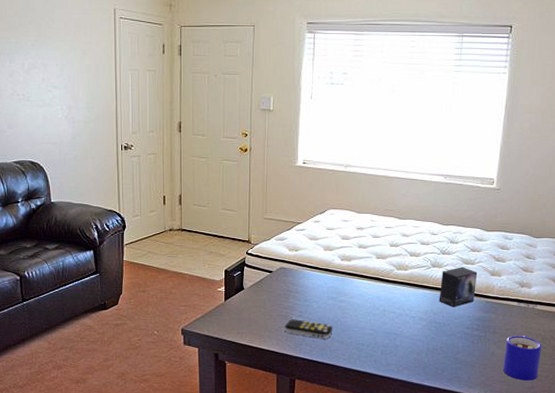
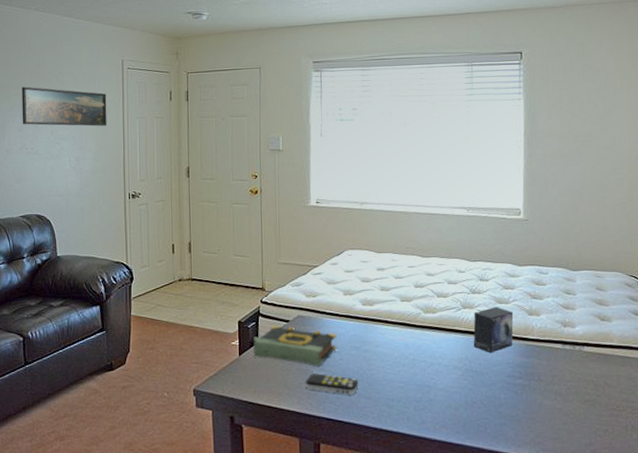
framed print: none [11,30,99,76] -> present [22,86,107,127]
book: none [237,275,316,313] -> present [253,325,338,366]
mug: present [502,336,542,381] -> none [553,383,596,437]

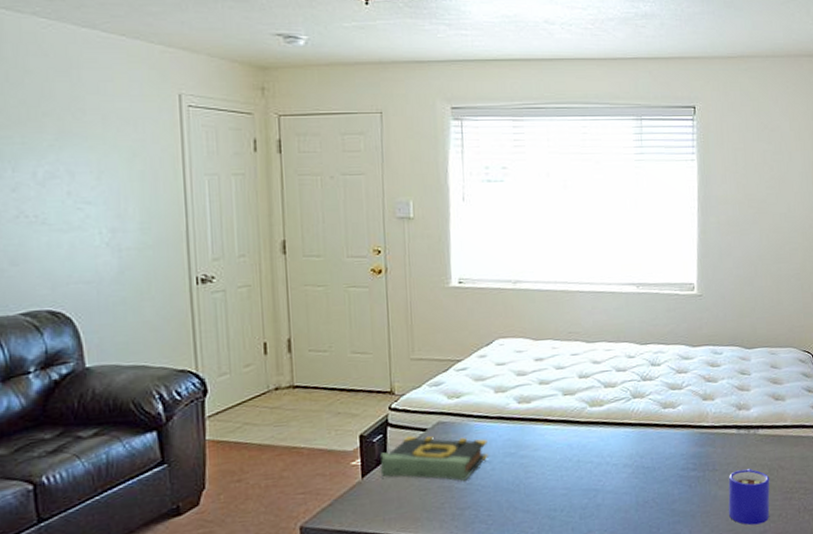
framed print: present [22,86,107,127] -> none [14,126,159,186]
remote control: present [305,373,359,395] -> none [448,489,515,511]
small box: present [473,307,514,353] -> none [644,393,687,446]
mug: none [553,383,596,437] -> present [728,468,770,525]

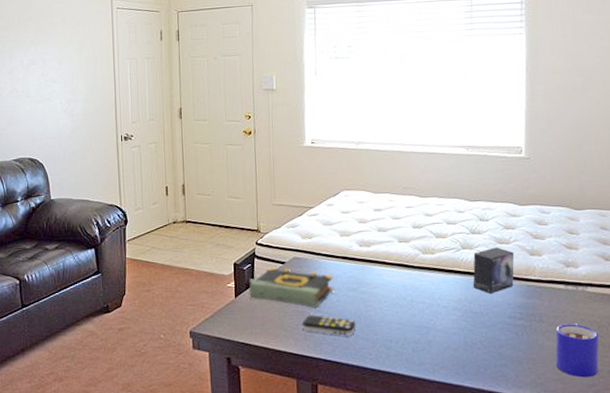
remote control: none [448,489,515,511] -> present [302,315,356,336]
small box: none [644,393,687,446] -> present [473,247,515,294]

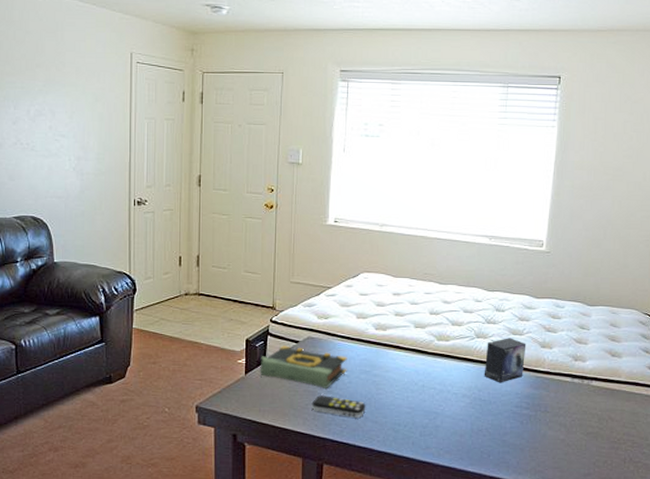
mug: present [555,324,599,378] -> none [555,415,599,467]

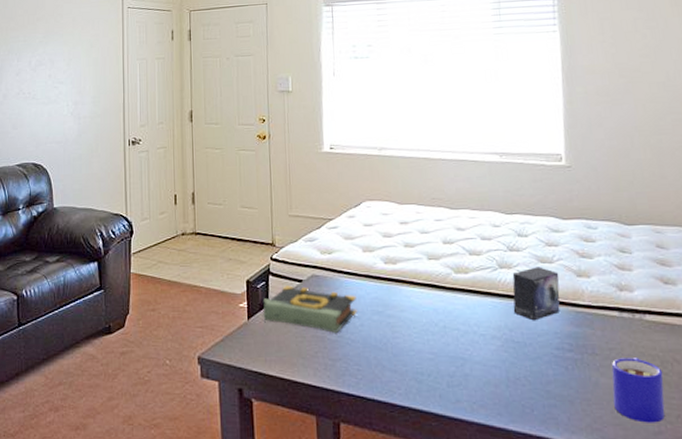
remote control: present [311,395,366,418] -> none [321,341,382,366]
mug: none [555,415,599,467] -> present [612,358,665,423]

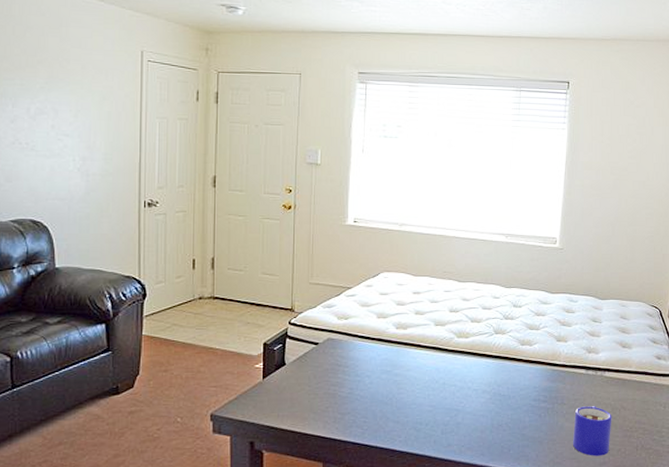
book: present [263,285,358,333] -> none [278,348,368,390]
small box: present [512,267,561,321] -> none [503,333,543,378]

